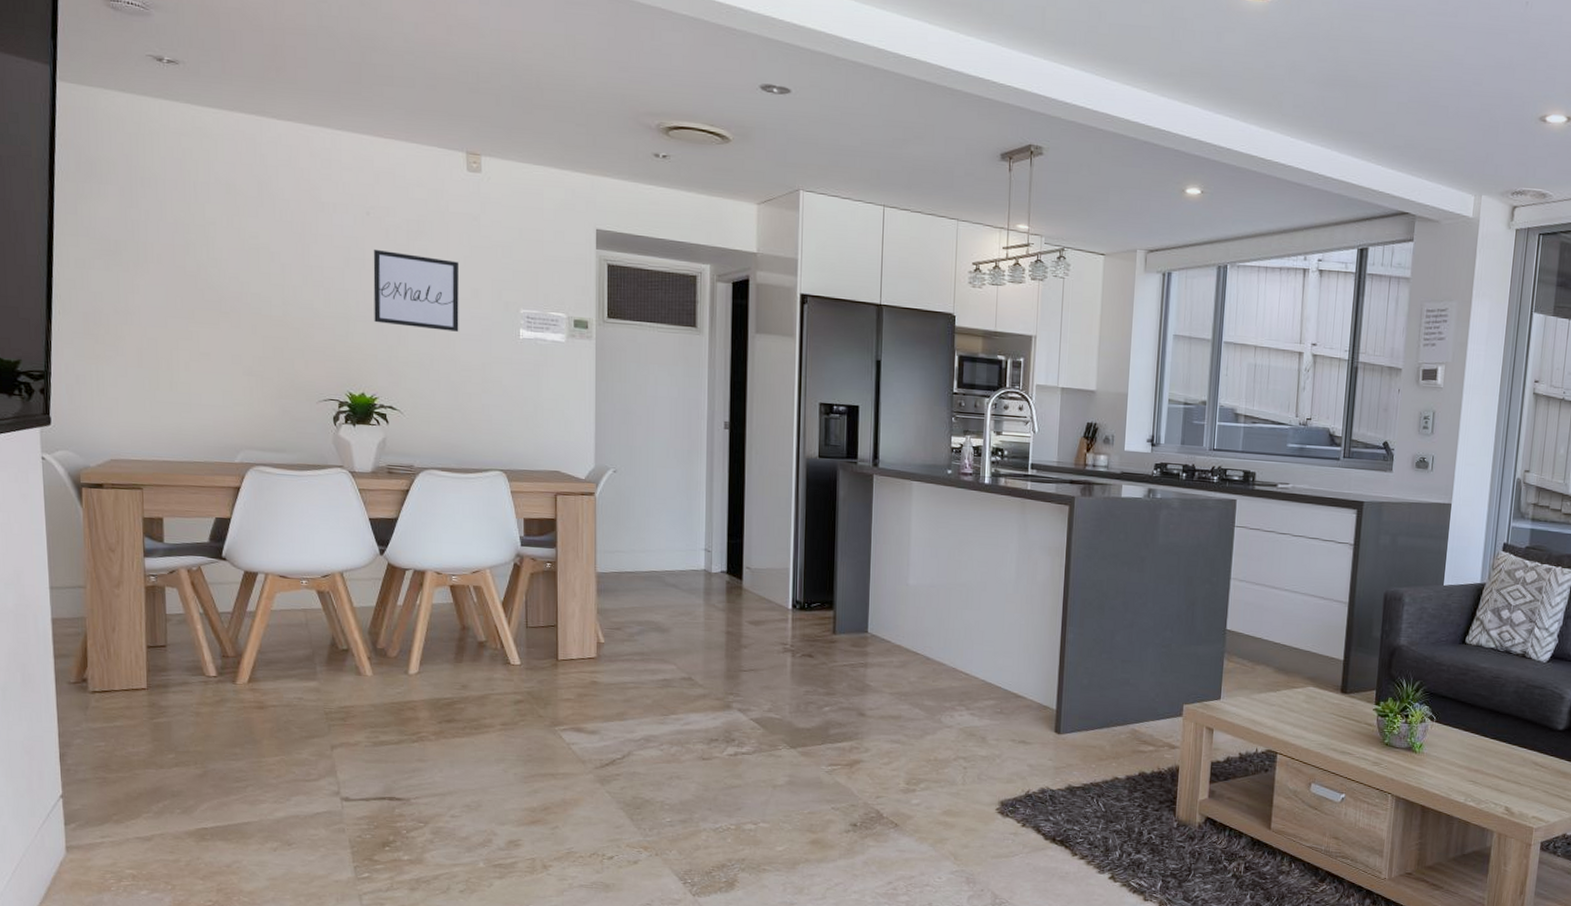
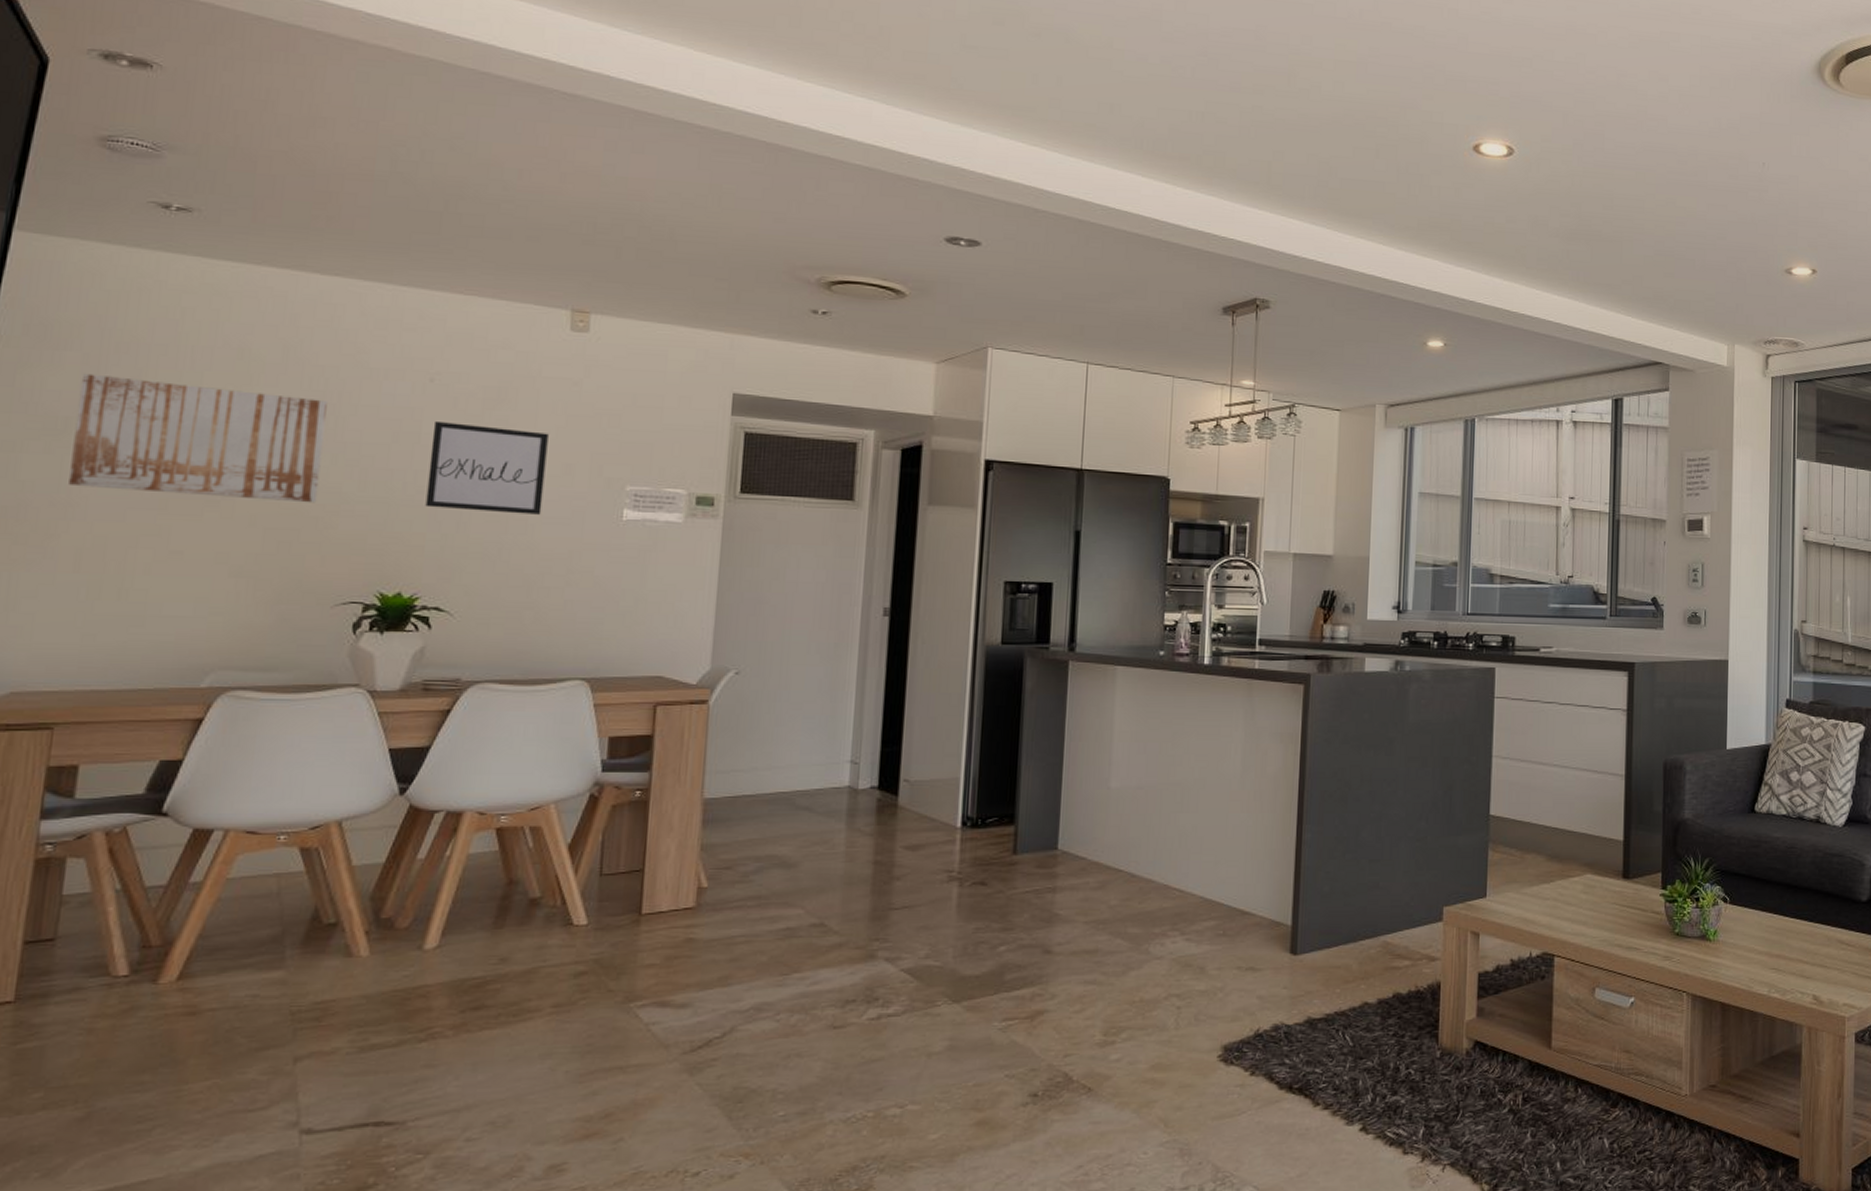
wall art: none [121,204,297,317] -> present [69,373,327,503]

